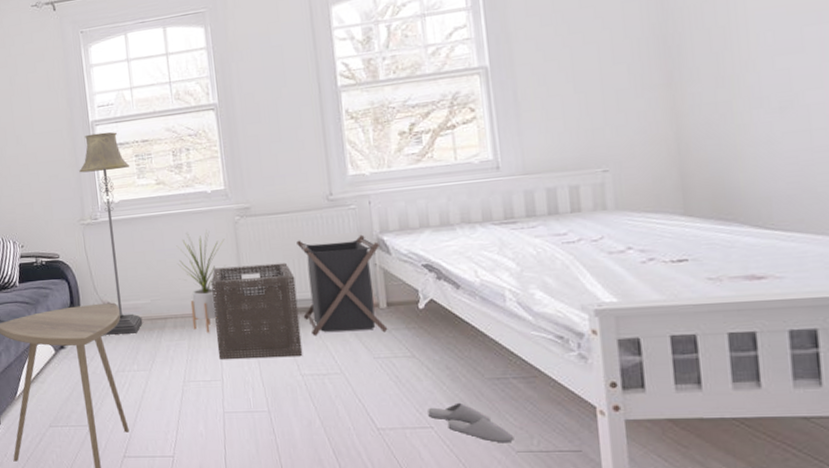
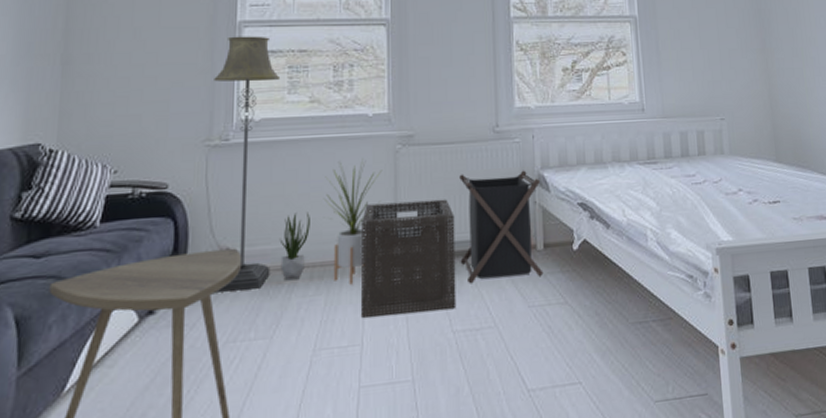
potted plant: none [146,274,170,328] -> present [279,212,310,281]
slippers: present [428,402,514,443] -> none [577,351,653,394]

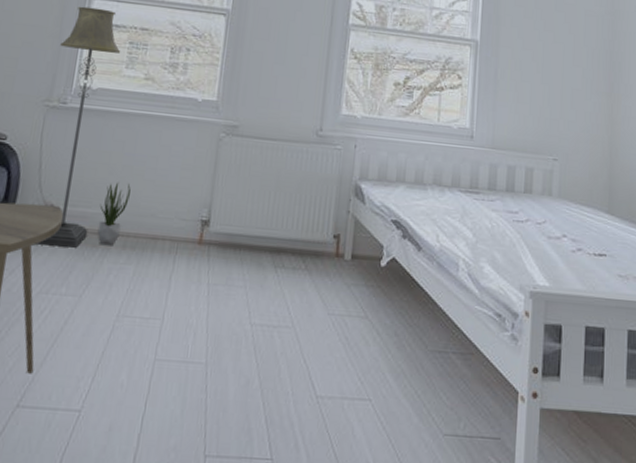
house plant: present [323,159,383,285] -> none [144,140,205,260]
storage basket: present [360,199,457,318] -> none [165,186,267,303]
laundry basket: present [459,170,544,284] -> none [266,171,357,287]

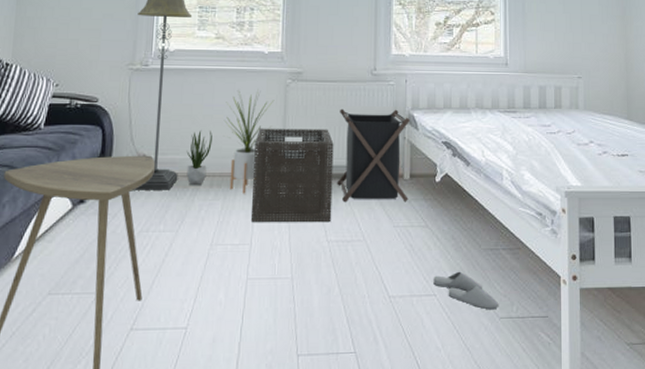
house plant: none [144,140,205,260] -> present [223,89,275,194]
storage basket: none [165,186,267,303] -> present [250,128,334,223]
laundry basket: none [266,171,357,287] -> present [337,108,411,203]
slippers: none [369,374,444,424] -> present [433,271,499,310]

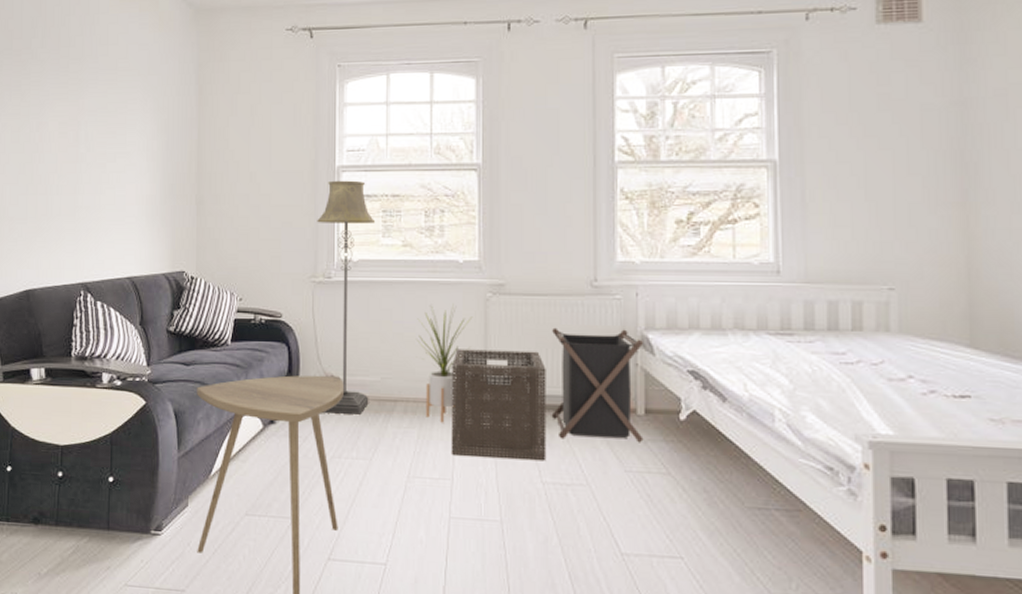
potted plant: present [186,130,212,186] -> none [376,350,404,412]
slippers: present [433,271,499,310] -> none [679,532,771,584]

